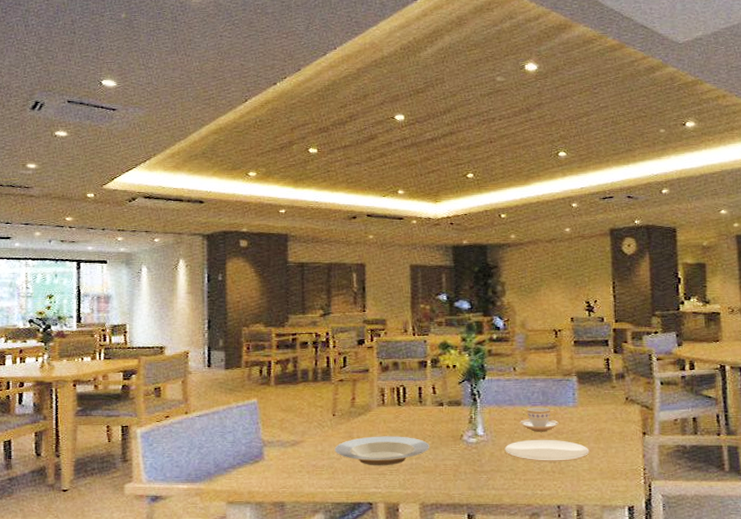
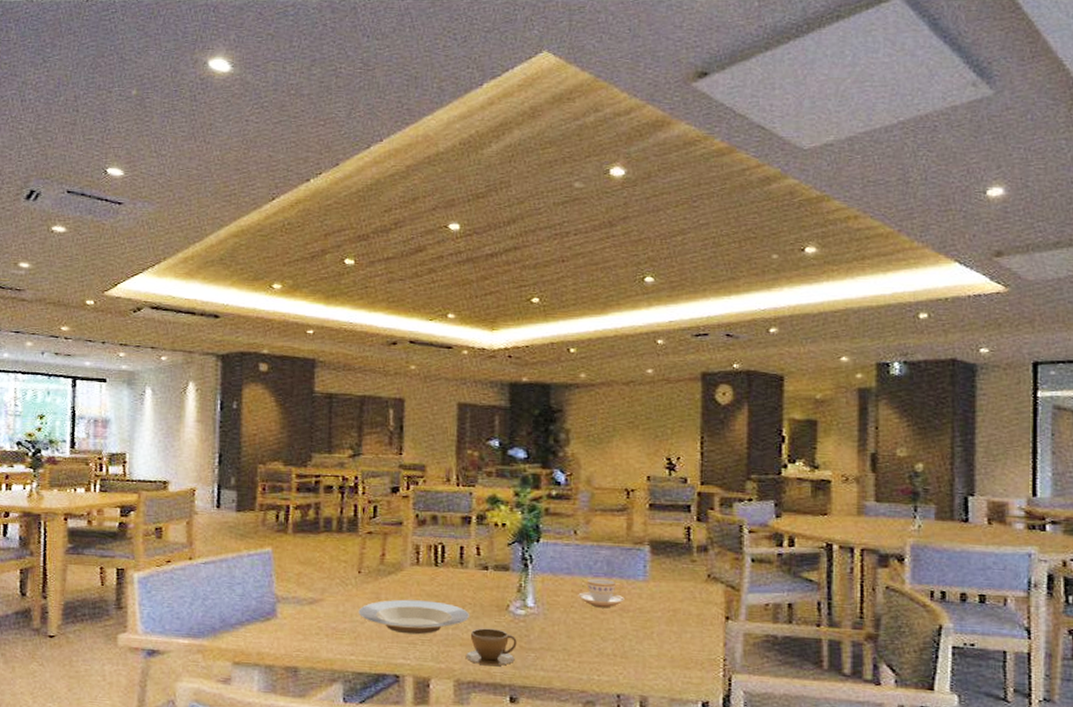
teacup: none [428,456,471,489] -> present [465,628,517,667]
plate: present [504,439,590,462] -> none [558,615,660,645]

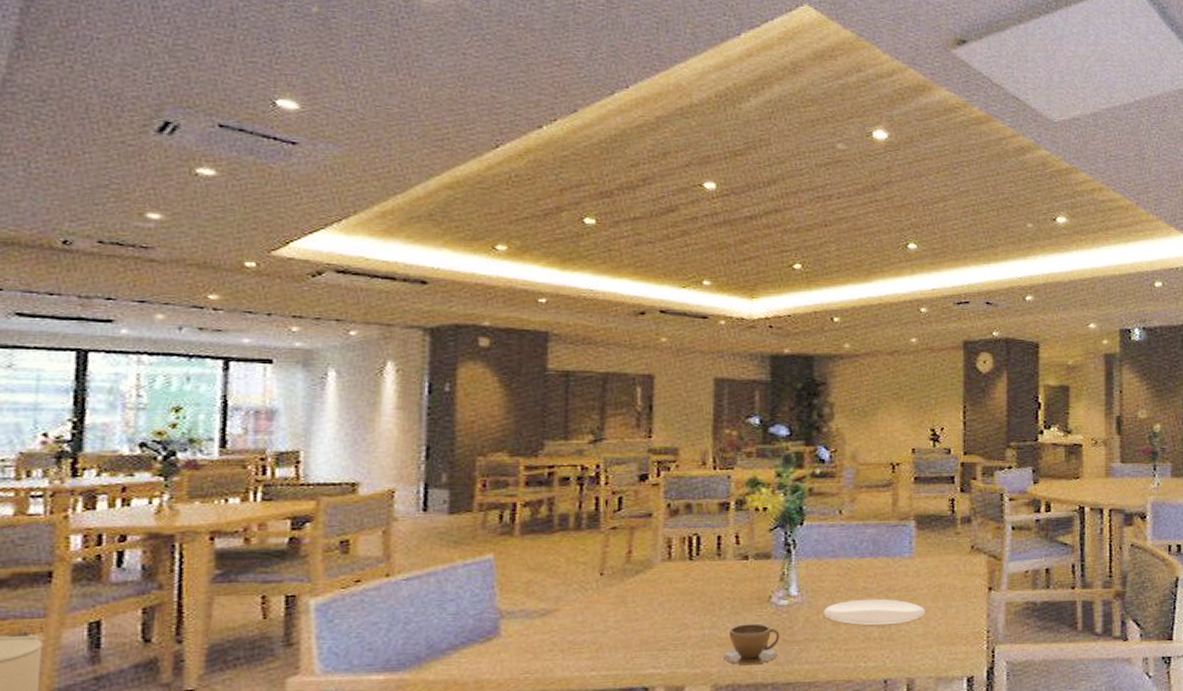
plate: present [358,599,470,635] -> none [600,599,729,640]
plate: none [558,615,660,645] -> present [823,598,926,628]
teacup: present [578,578,626,608] -> none [843,558,892,590]

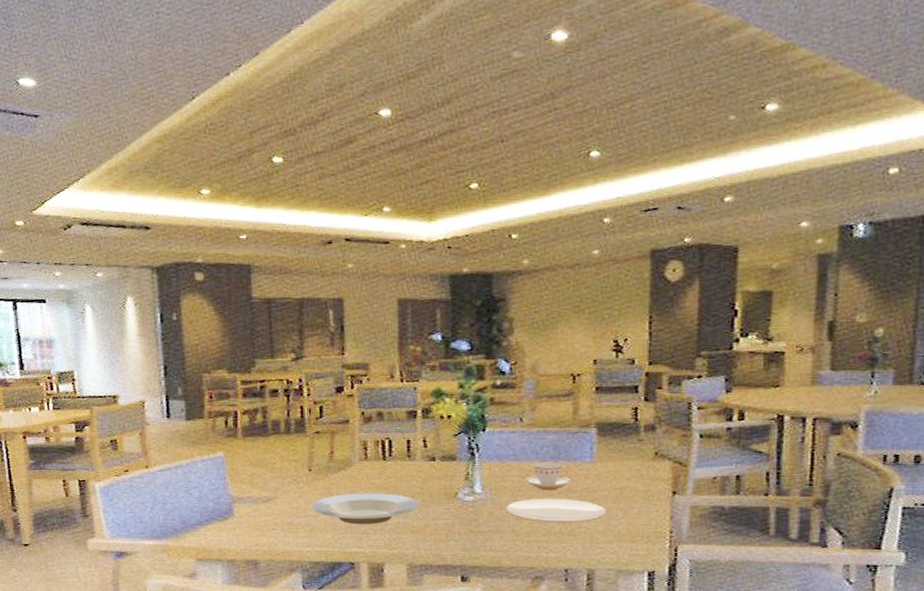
plate: none [600,599,729,640] -> present [311,493,420,525]
teacup: present [723,623,780,666] -> none [417,515,466,550]
teacup: none [843,558,892,590] -> present [525,462,573,490]

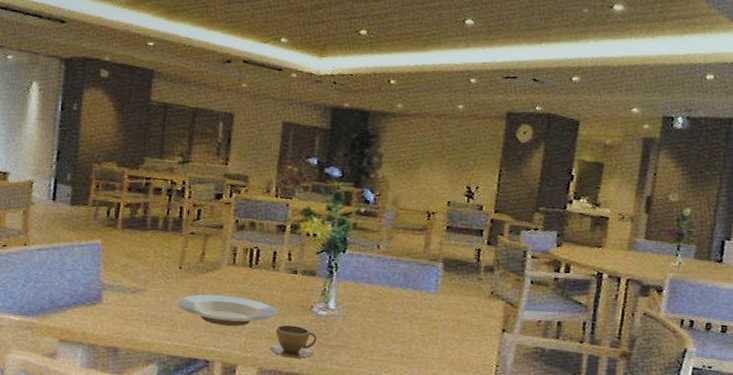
teacup: none [417,515,466,550] -> present [269,324,317,359]
plate: present [506,498,606,523] -> none [354,320,443,348]
teacup: present [525,462,573,490] -> none [375,287,417,315]

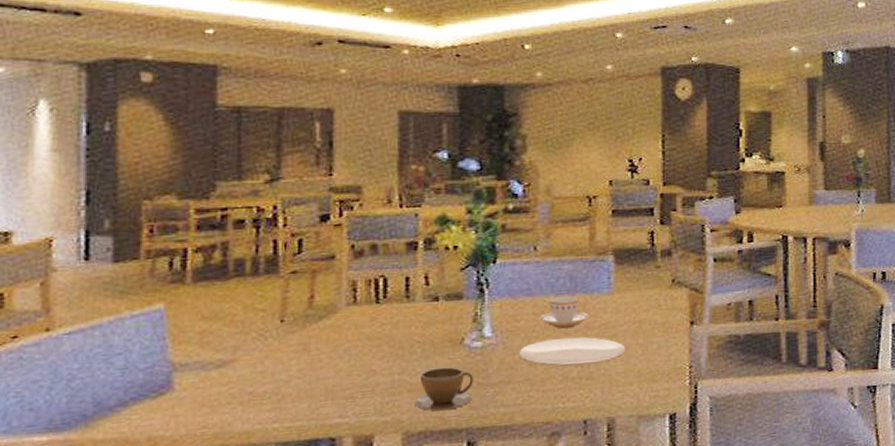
plate: present [176,294,278,327] -> none [282,344,420,388]
plate: none [354,320,443,348] -> present [519,336,626,368]
teacup: none [375,287,417,315] -> present [540,295,590,329]

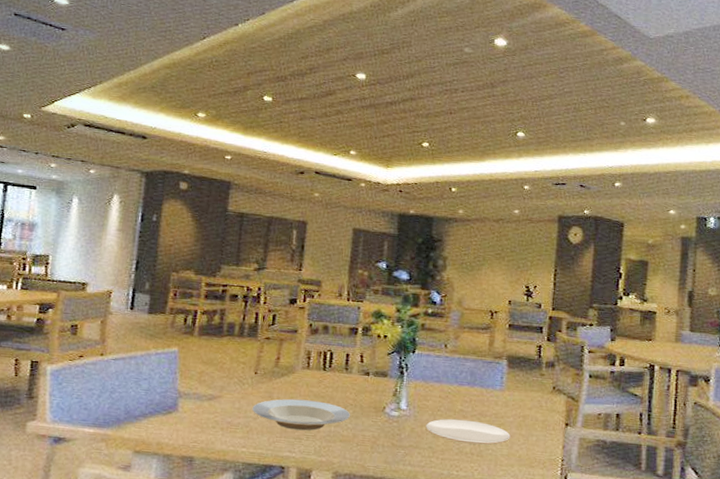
plate: none [282,344,420,388] -> present [252,398,351,431]
teacup: present [415,367,473,411] -> none [344,426,390,461]
teacup: present [540,295,590,329] -> none [444,386,484,413]

